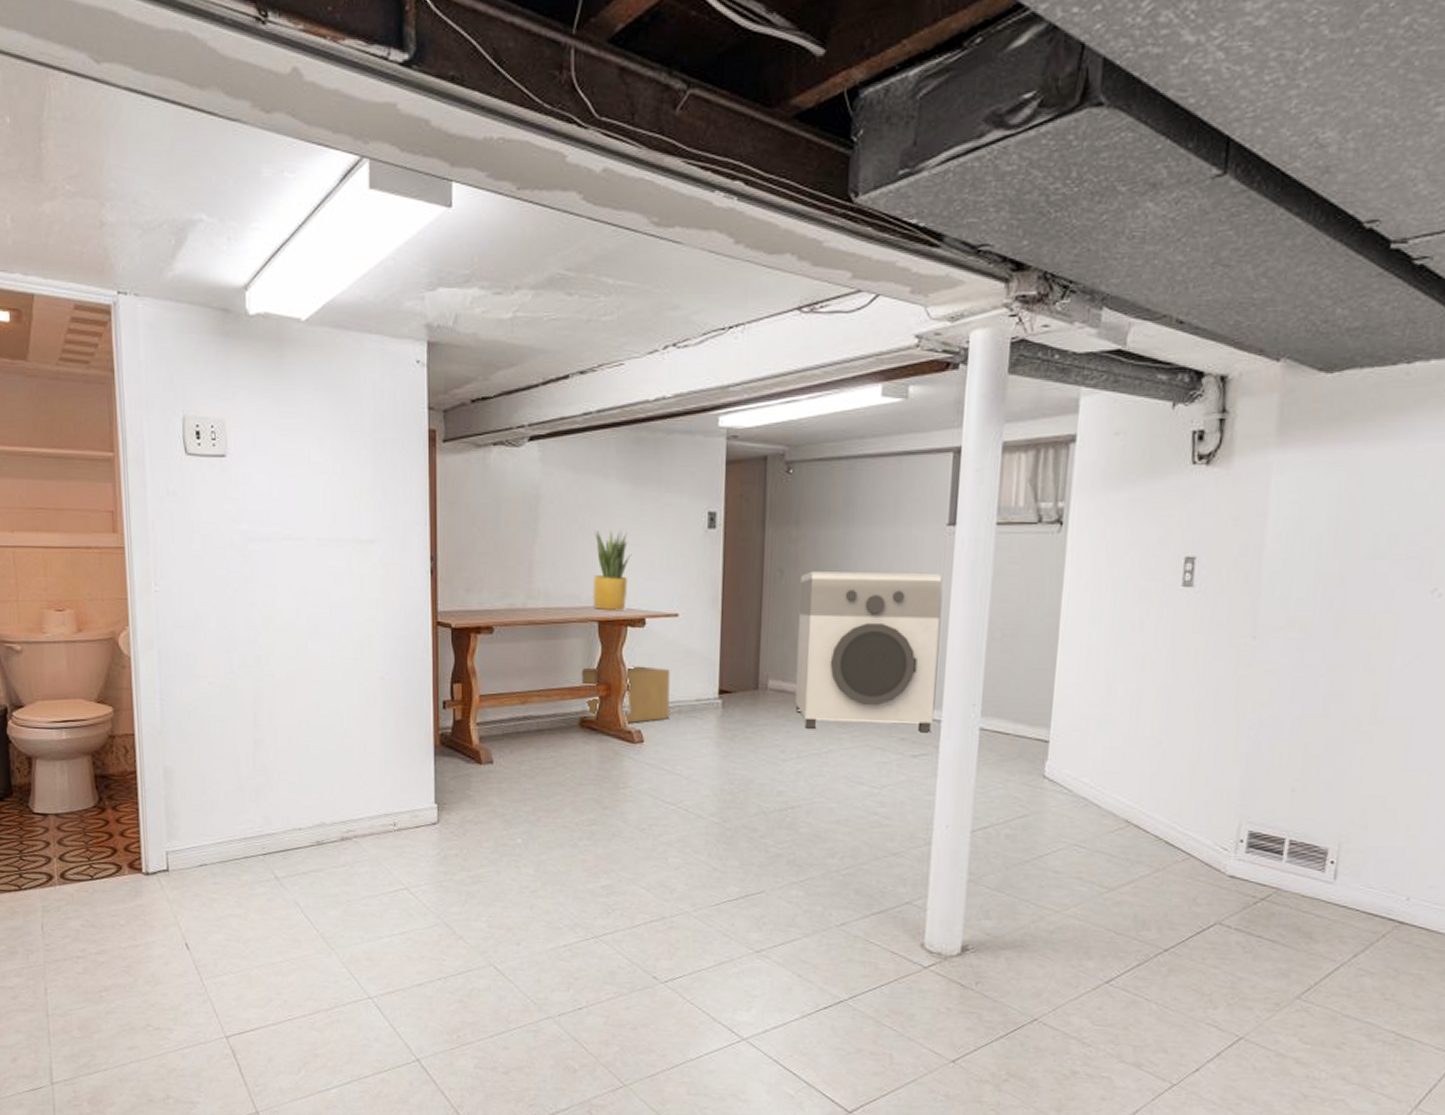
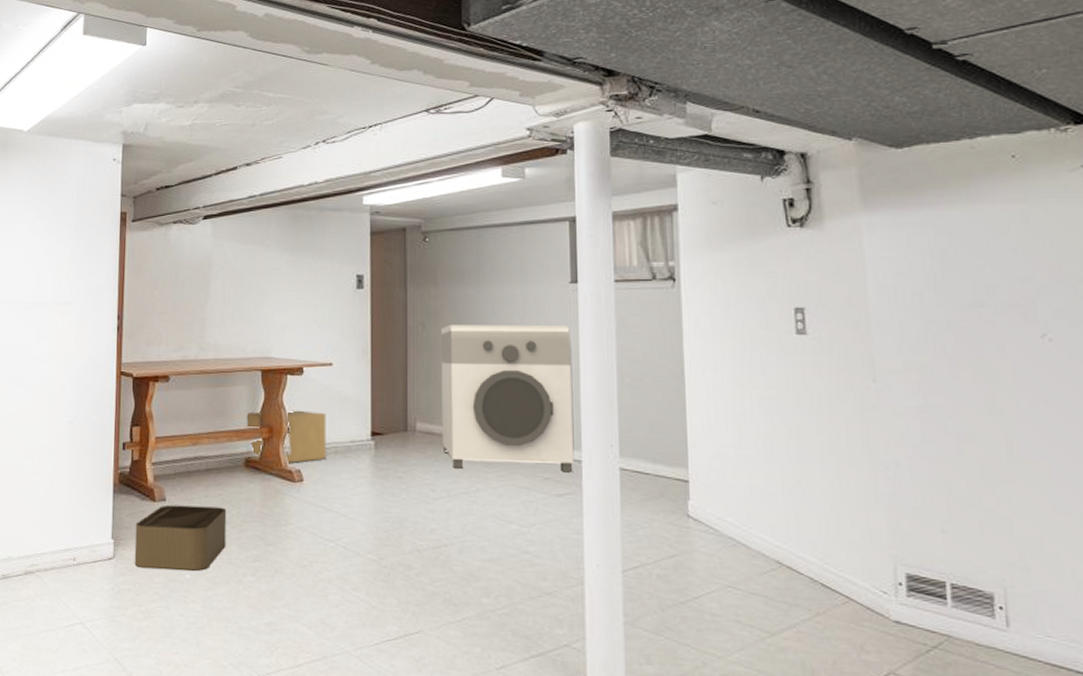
storage bin: none [460,767,560,835] -> present [134,504,227,571]
planter: present [593,530,631,610] -> none [257,291,290,360]

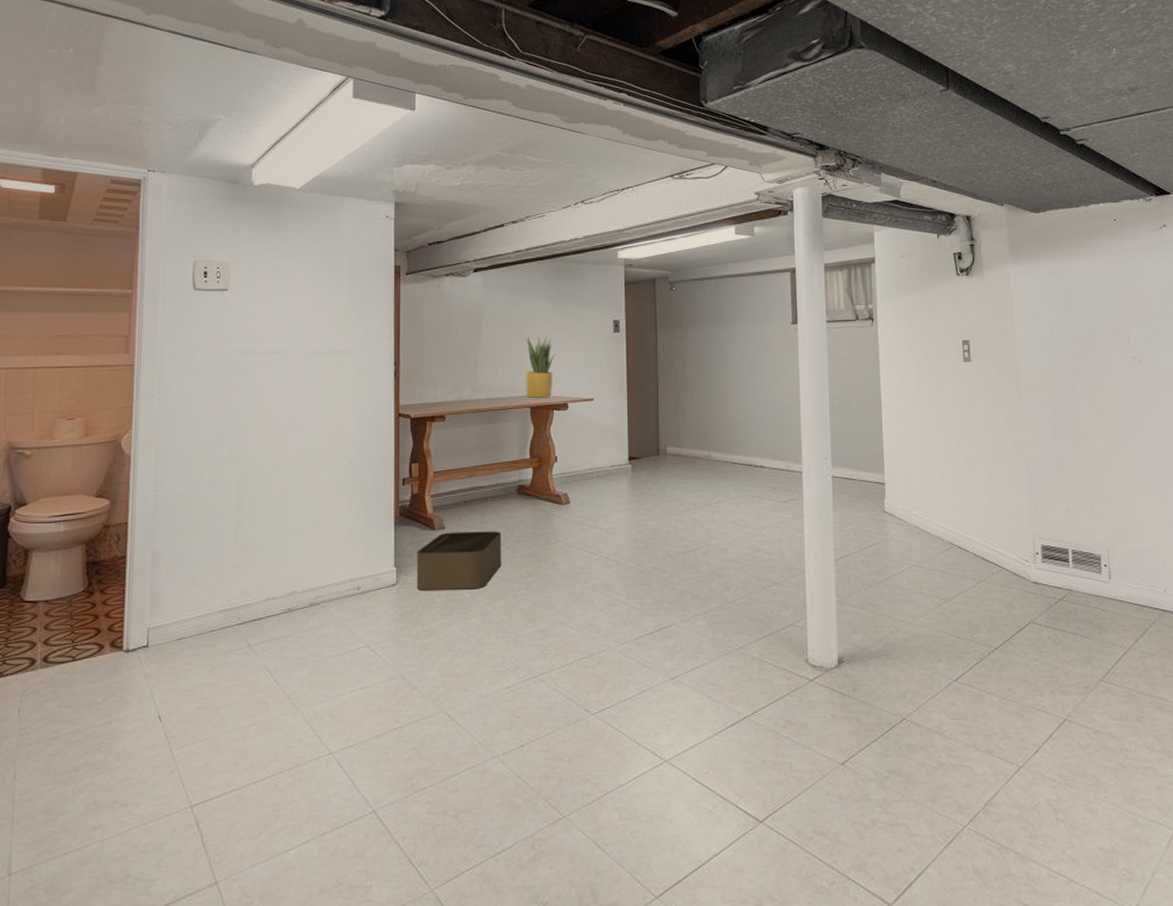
box: present [247,410,326,464] -> none [519,441,589,489]
planter: none [257,291,290,360] -> present [526,336,555,398]
automatic washer: present [441,324,575,473] -> none [687,359,797,484]

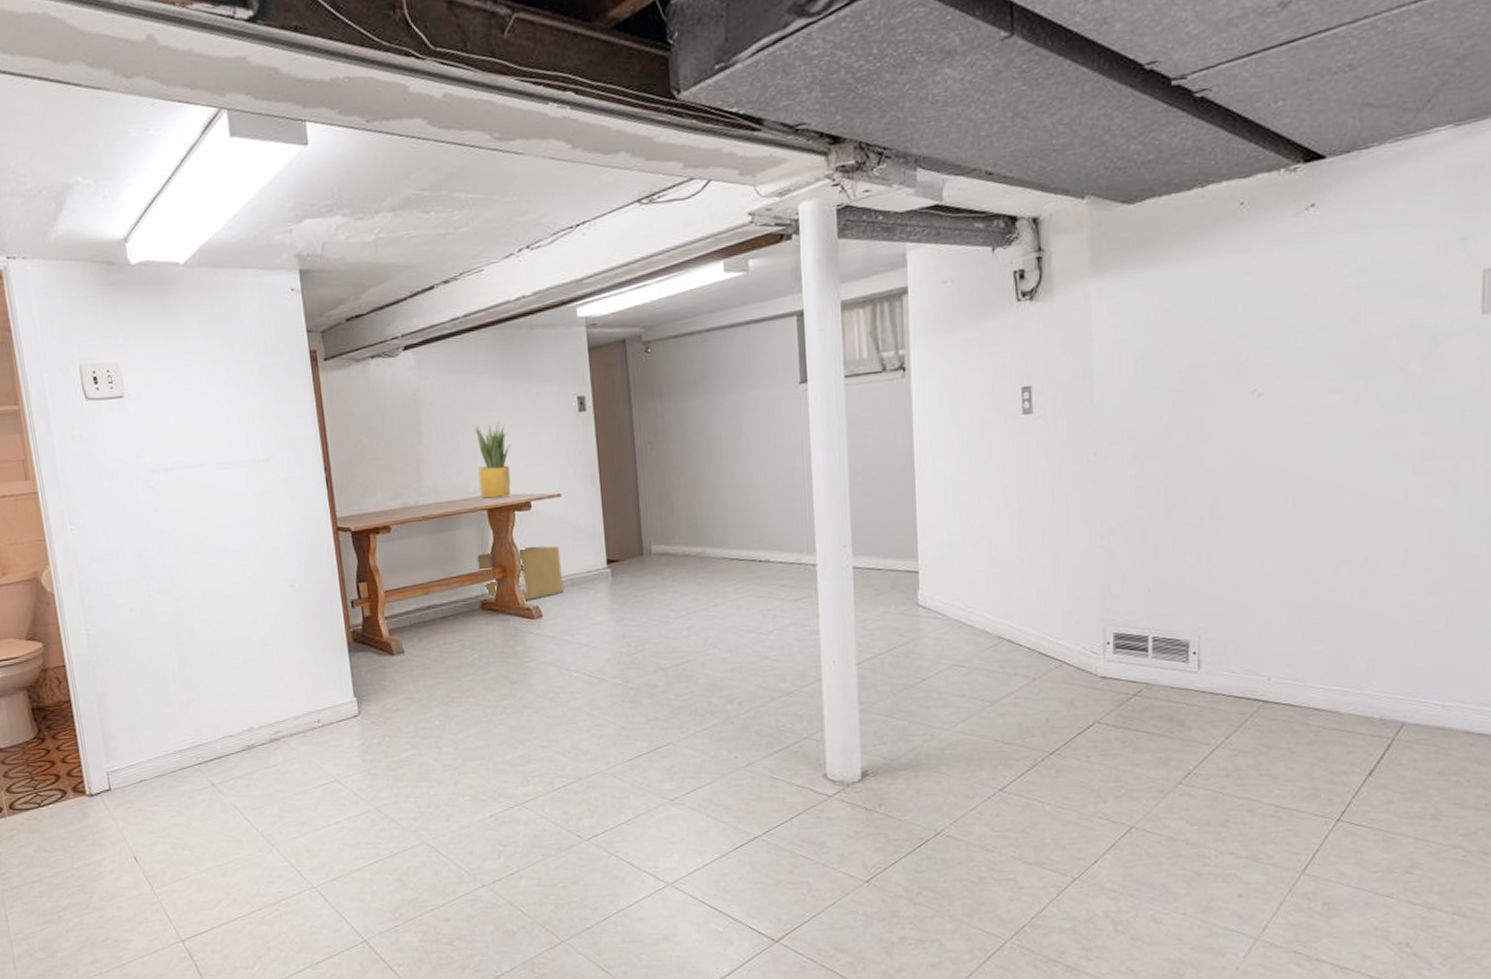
storage bin: present [416,531,502,590] -> none [376,652,472,720]
box: none [519,441,589,489] -> present [478,546,563,603]

